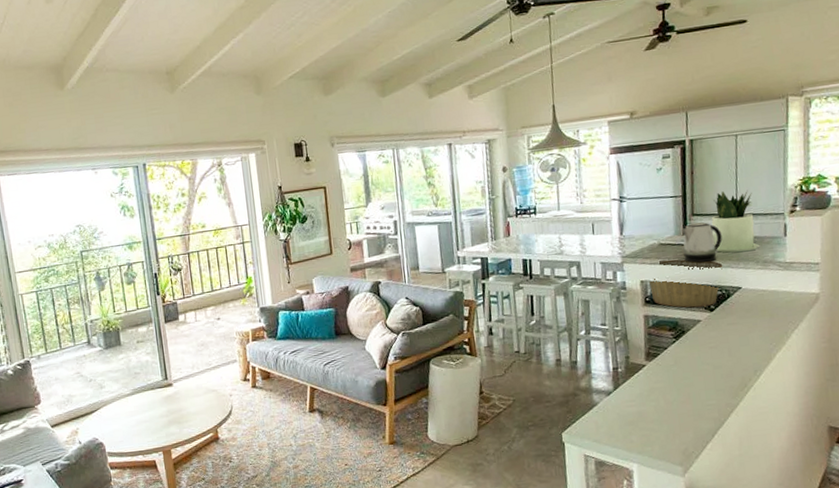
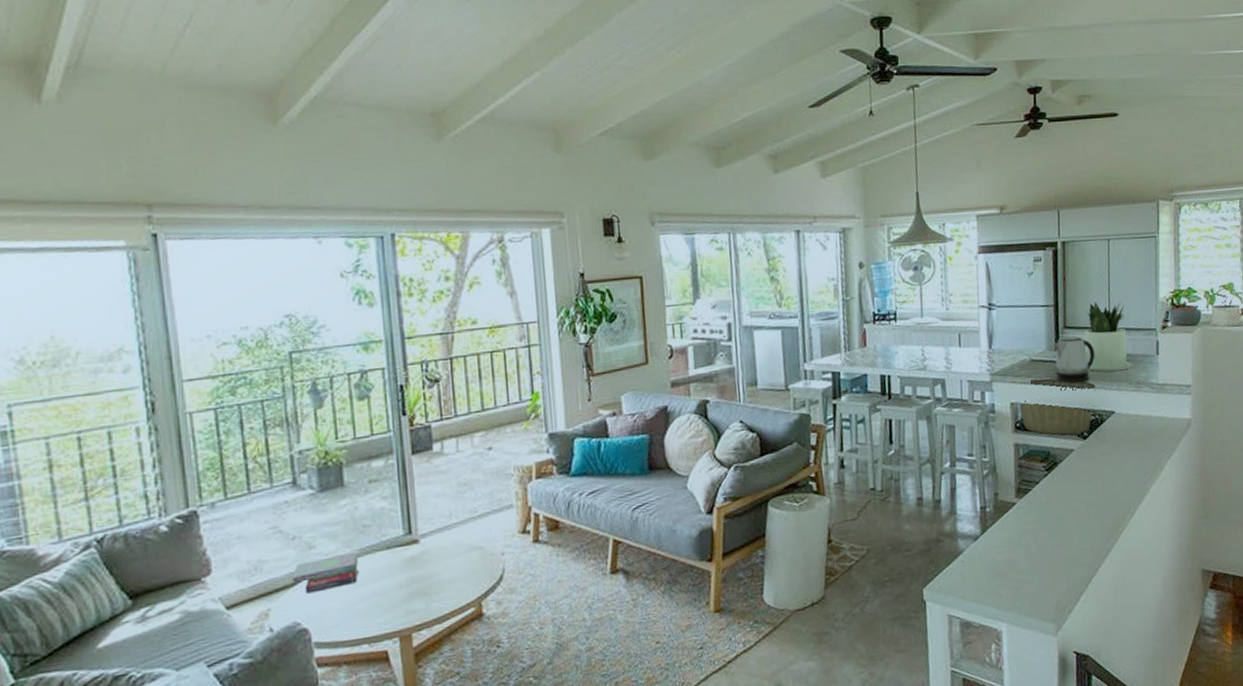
books: none [91,390,134,419] -> present [292,551,359,594]

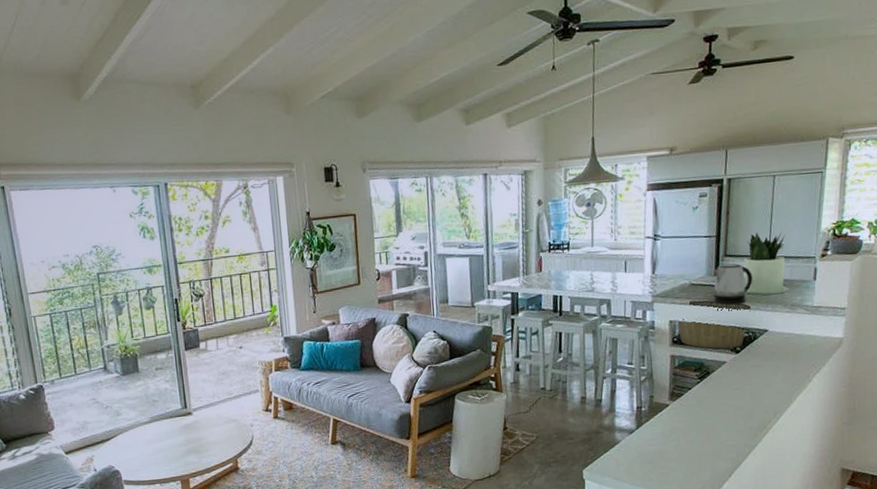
books: present [292,551,359,594] -> none [107,418,151,447]

